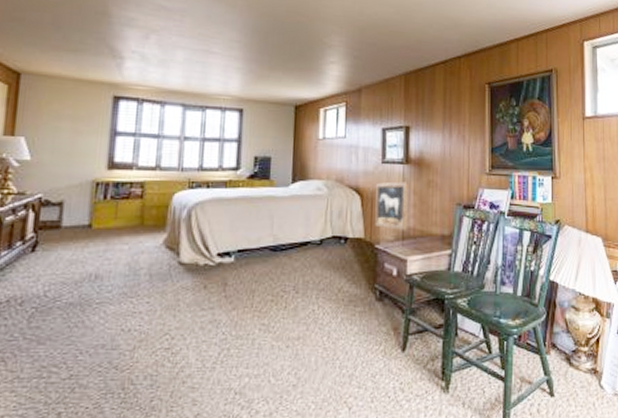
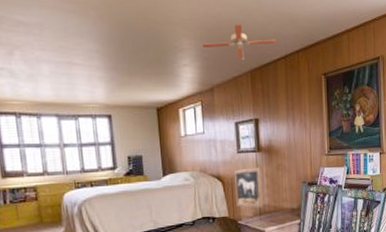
ceiling fan: none [354,24,436,61] -> present [203,24,277,60]

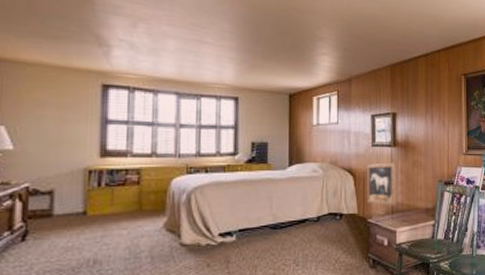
ceiling fan: present [203,24,277,60] -> none [343,19,419,54]

